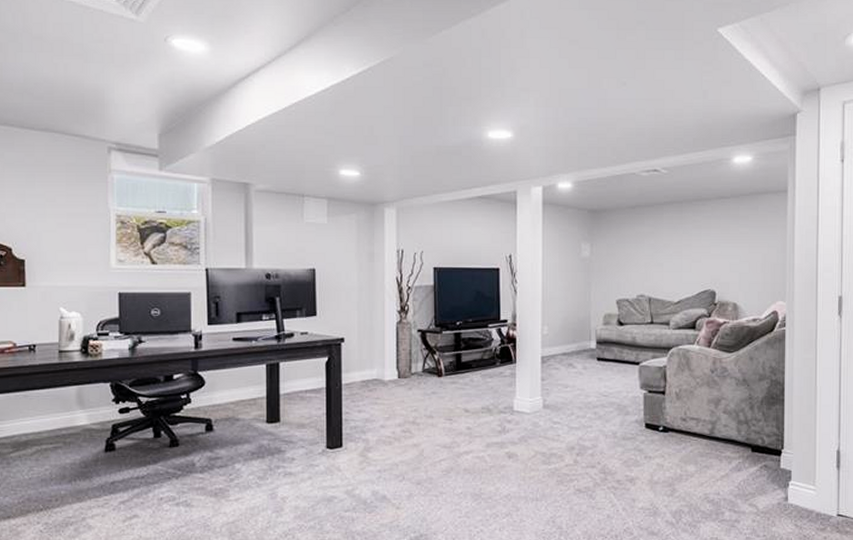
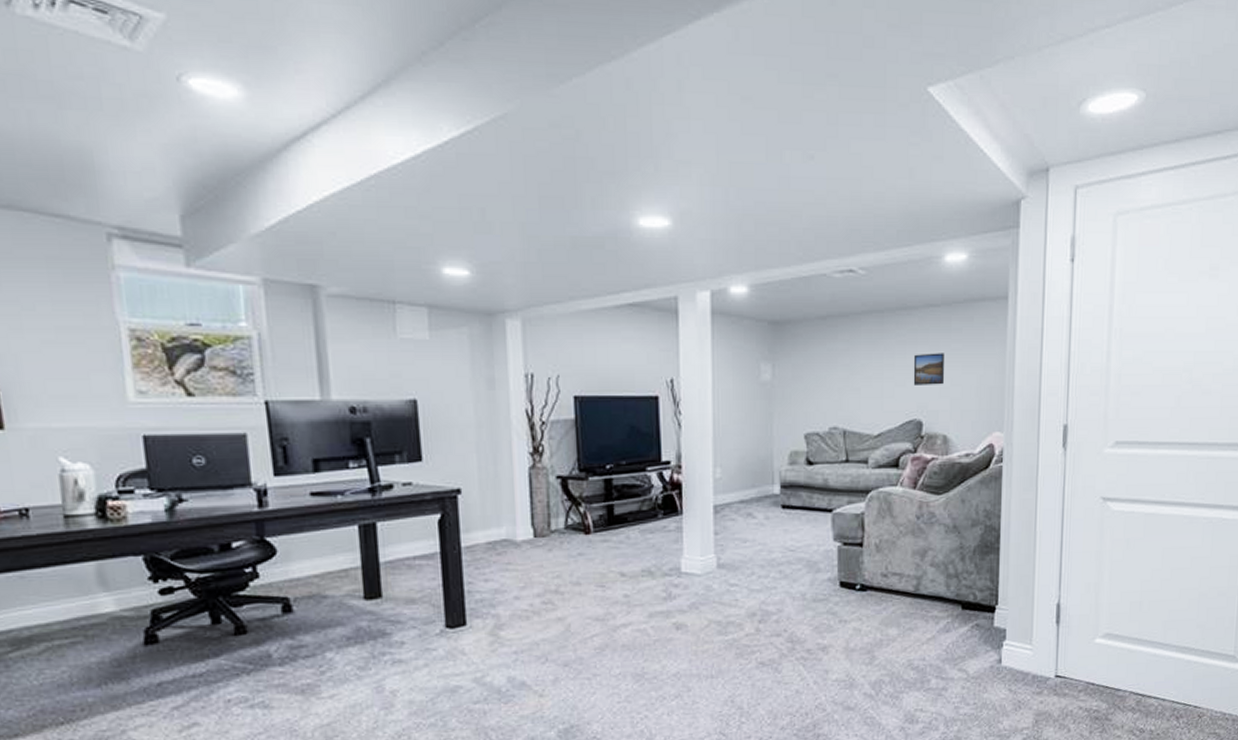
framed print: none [707,235,733,262] -> present [913,353,944,385]

